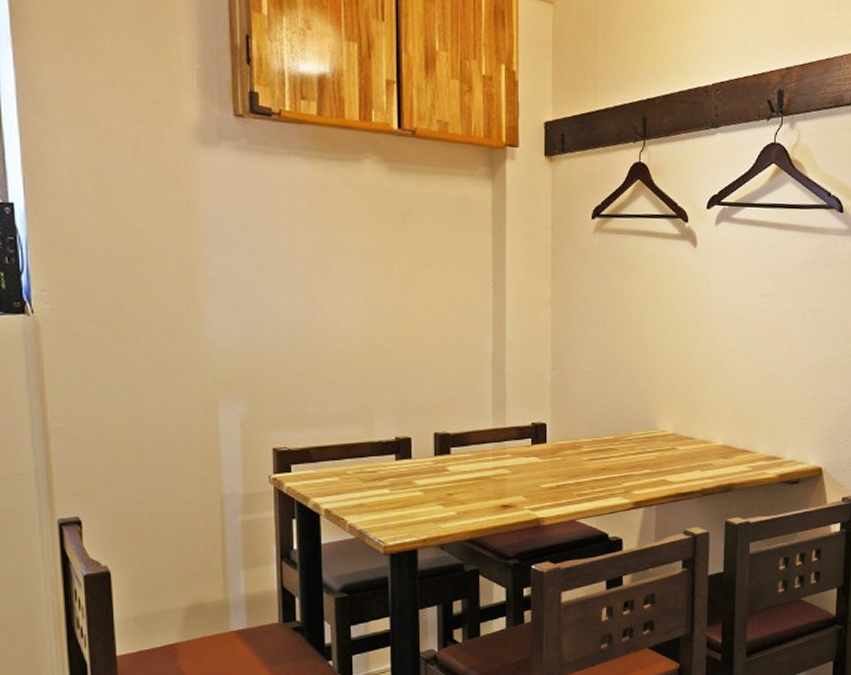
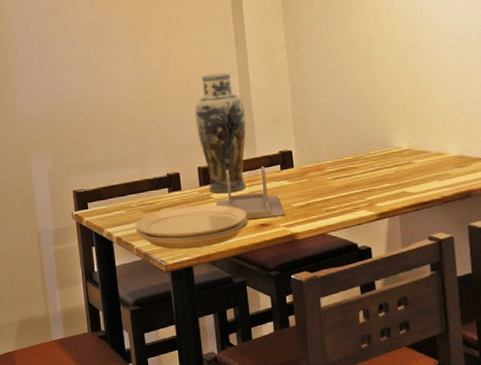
plate: none [350,479,488,528] -> present [135,205,248,249]
vase: none [436,323,497,465] -> present [194,72,247,193]
napkin holder: none [452,438,532,499] -> present [216,166,285,220]

